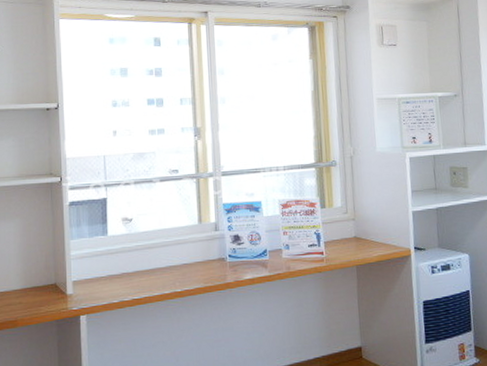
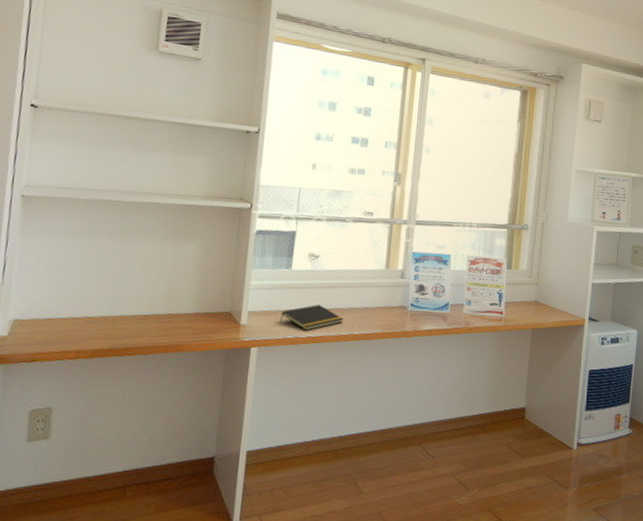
notepad: none [104,267,165,294] -> present [280,305,344,331]

